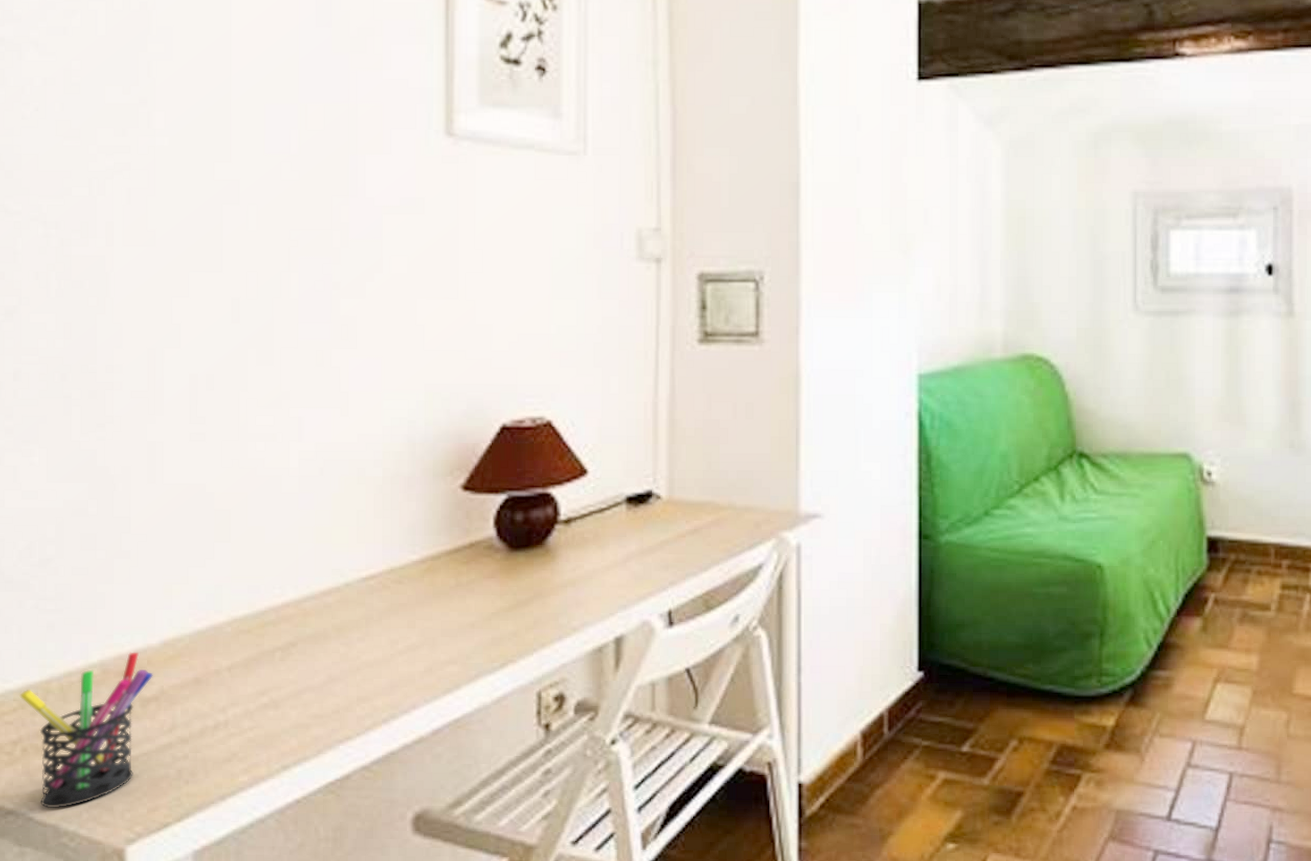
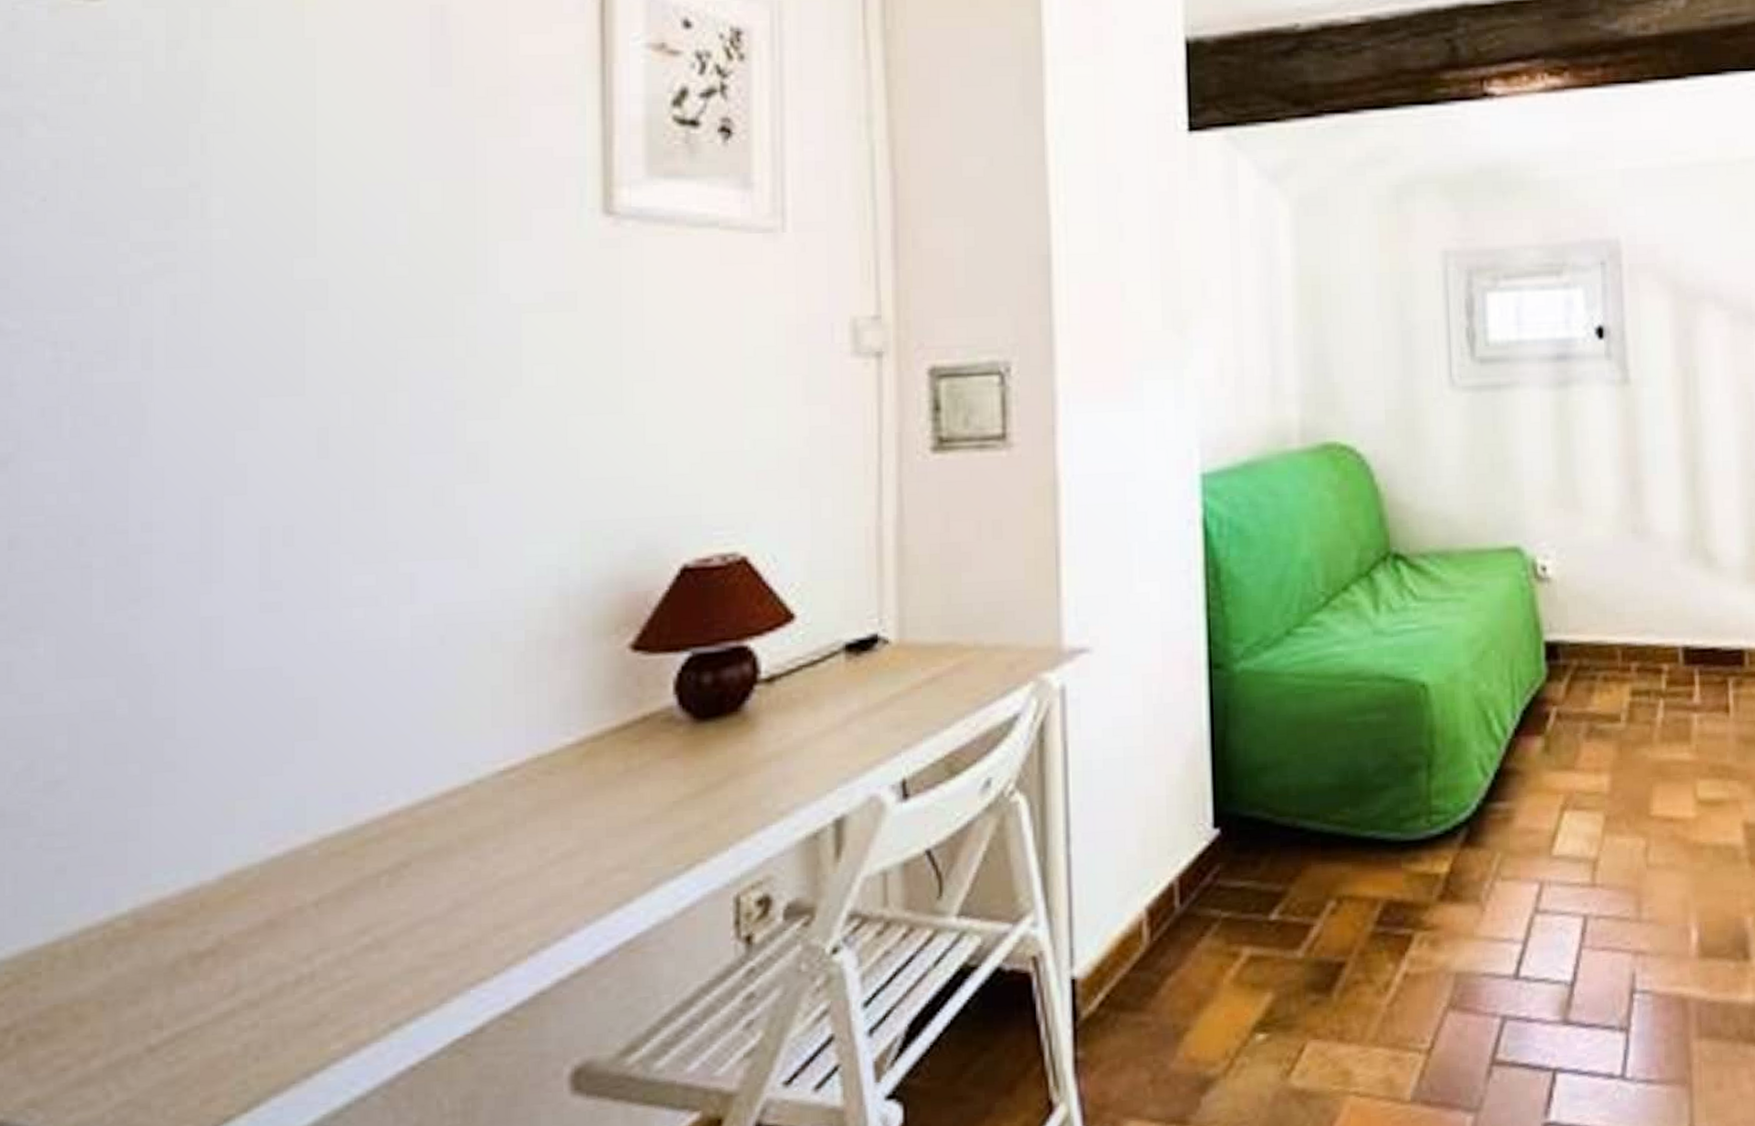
pen holder: present [19,652,153,809] -> none [14,893,209,1115]

